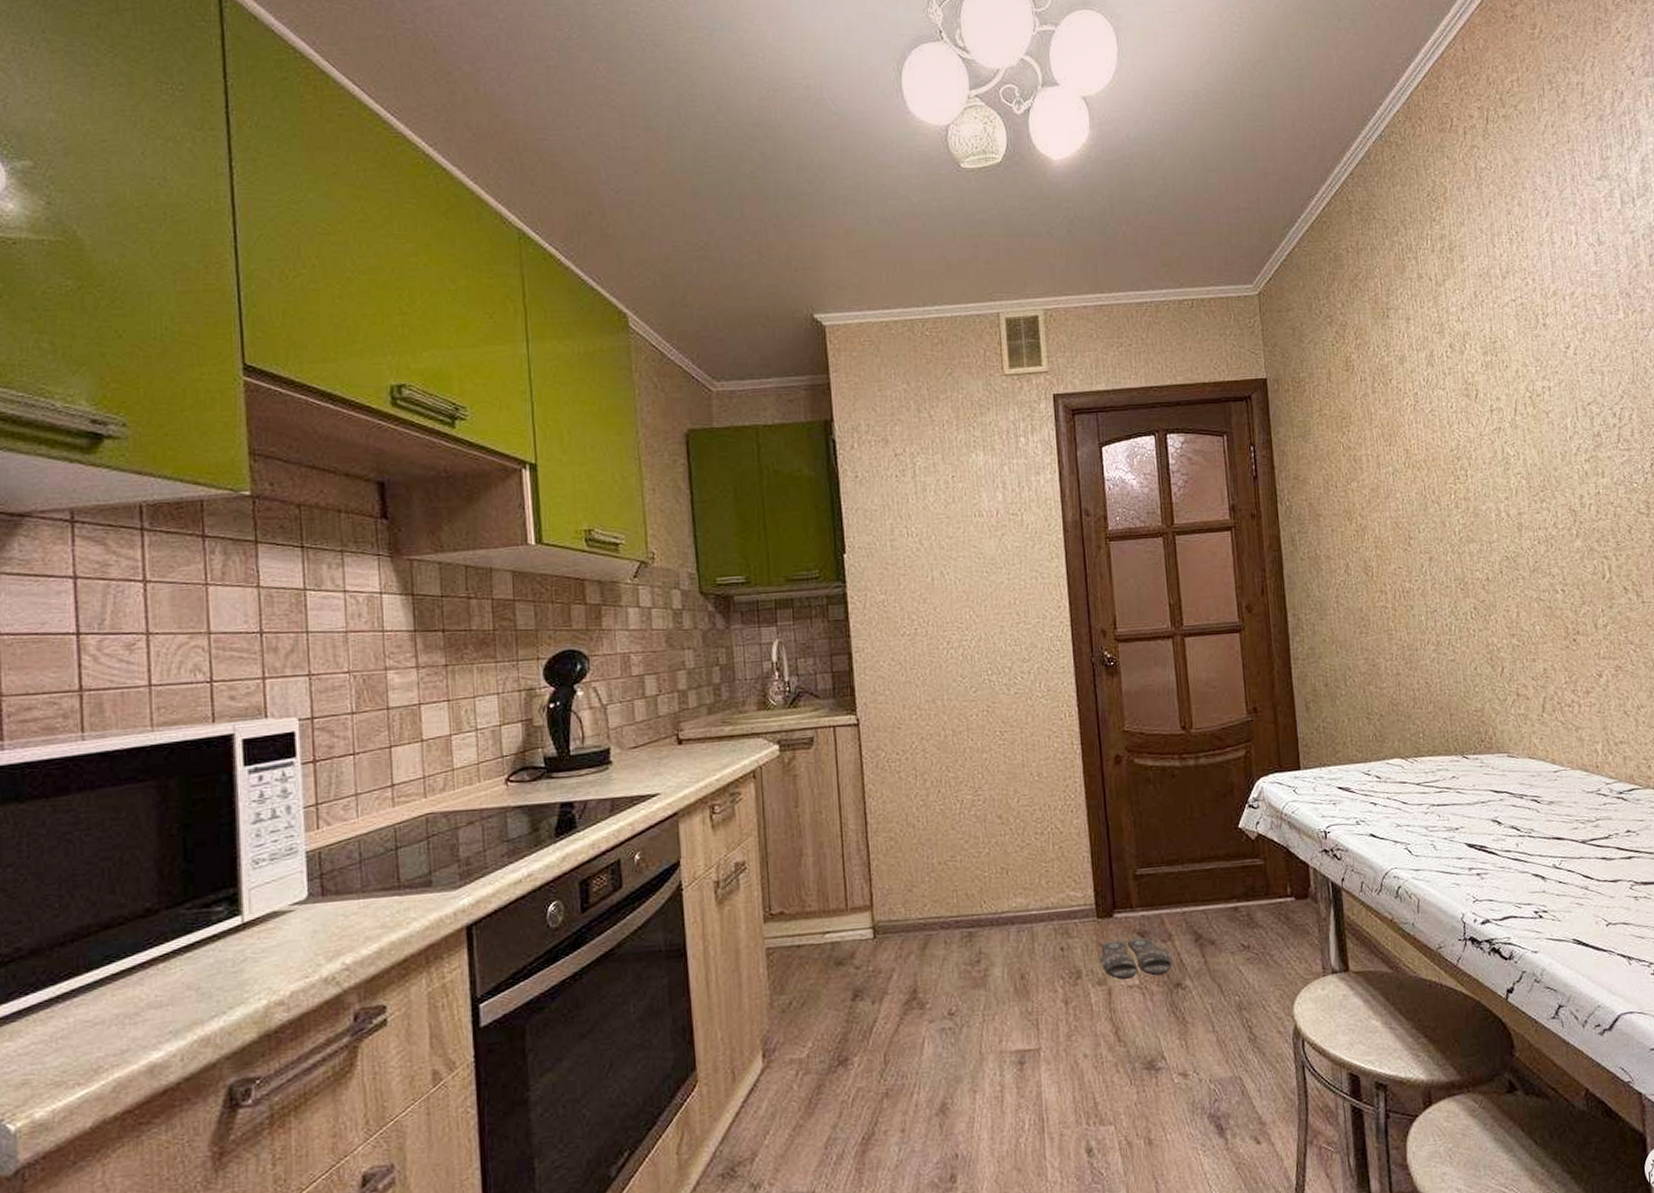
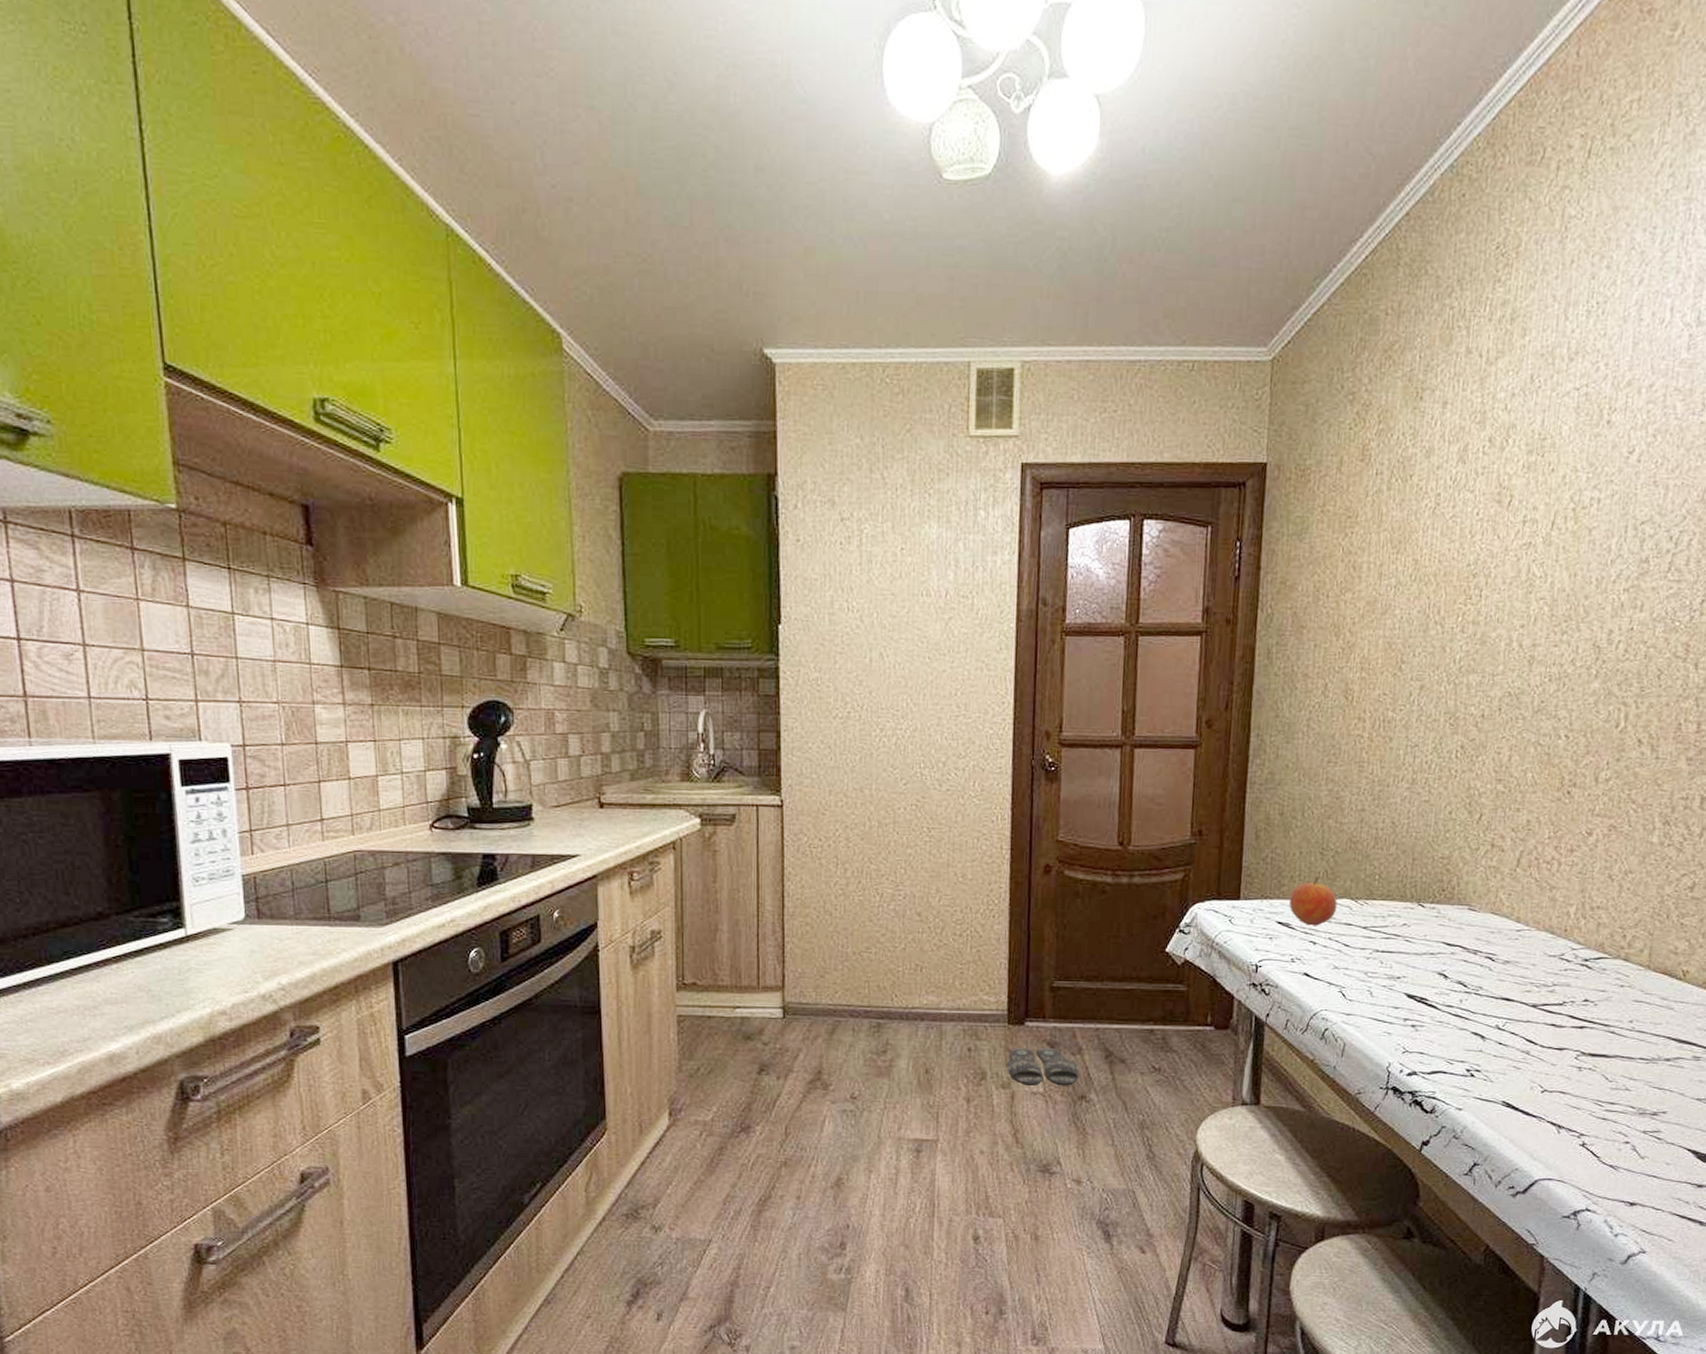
fruit: none [1345,740,1390,788] -> present [1289,876,1338,926]

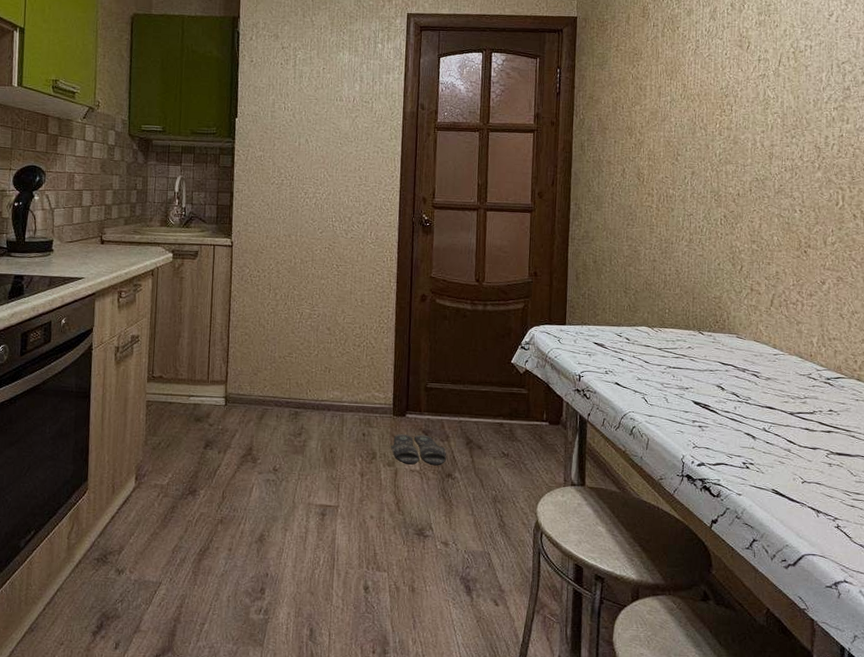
fruit: present [1289,876,1338,926] -> none [602,309,638,347]

